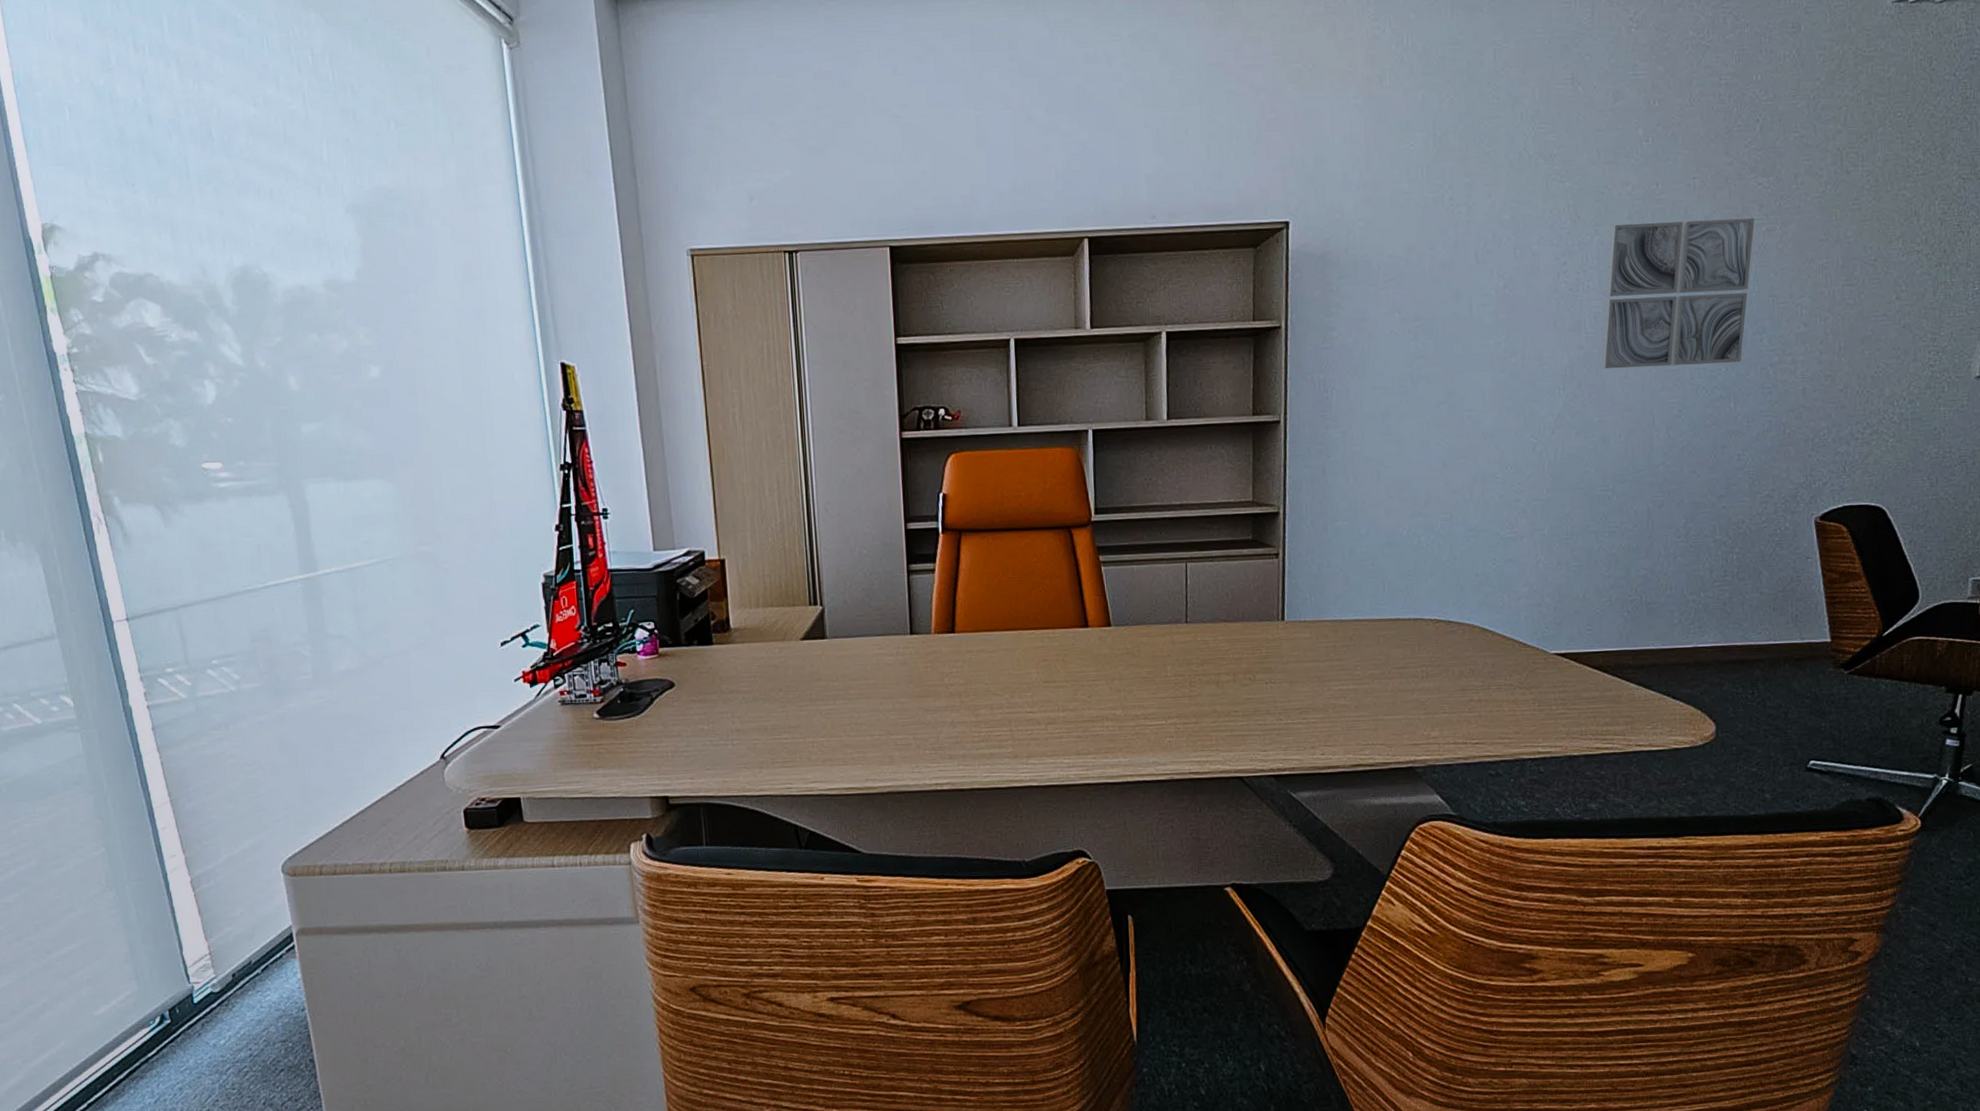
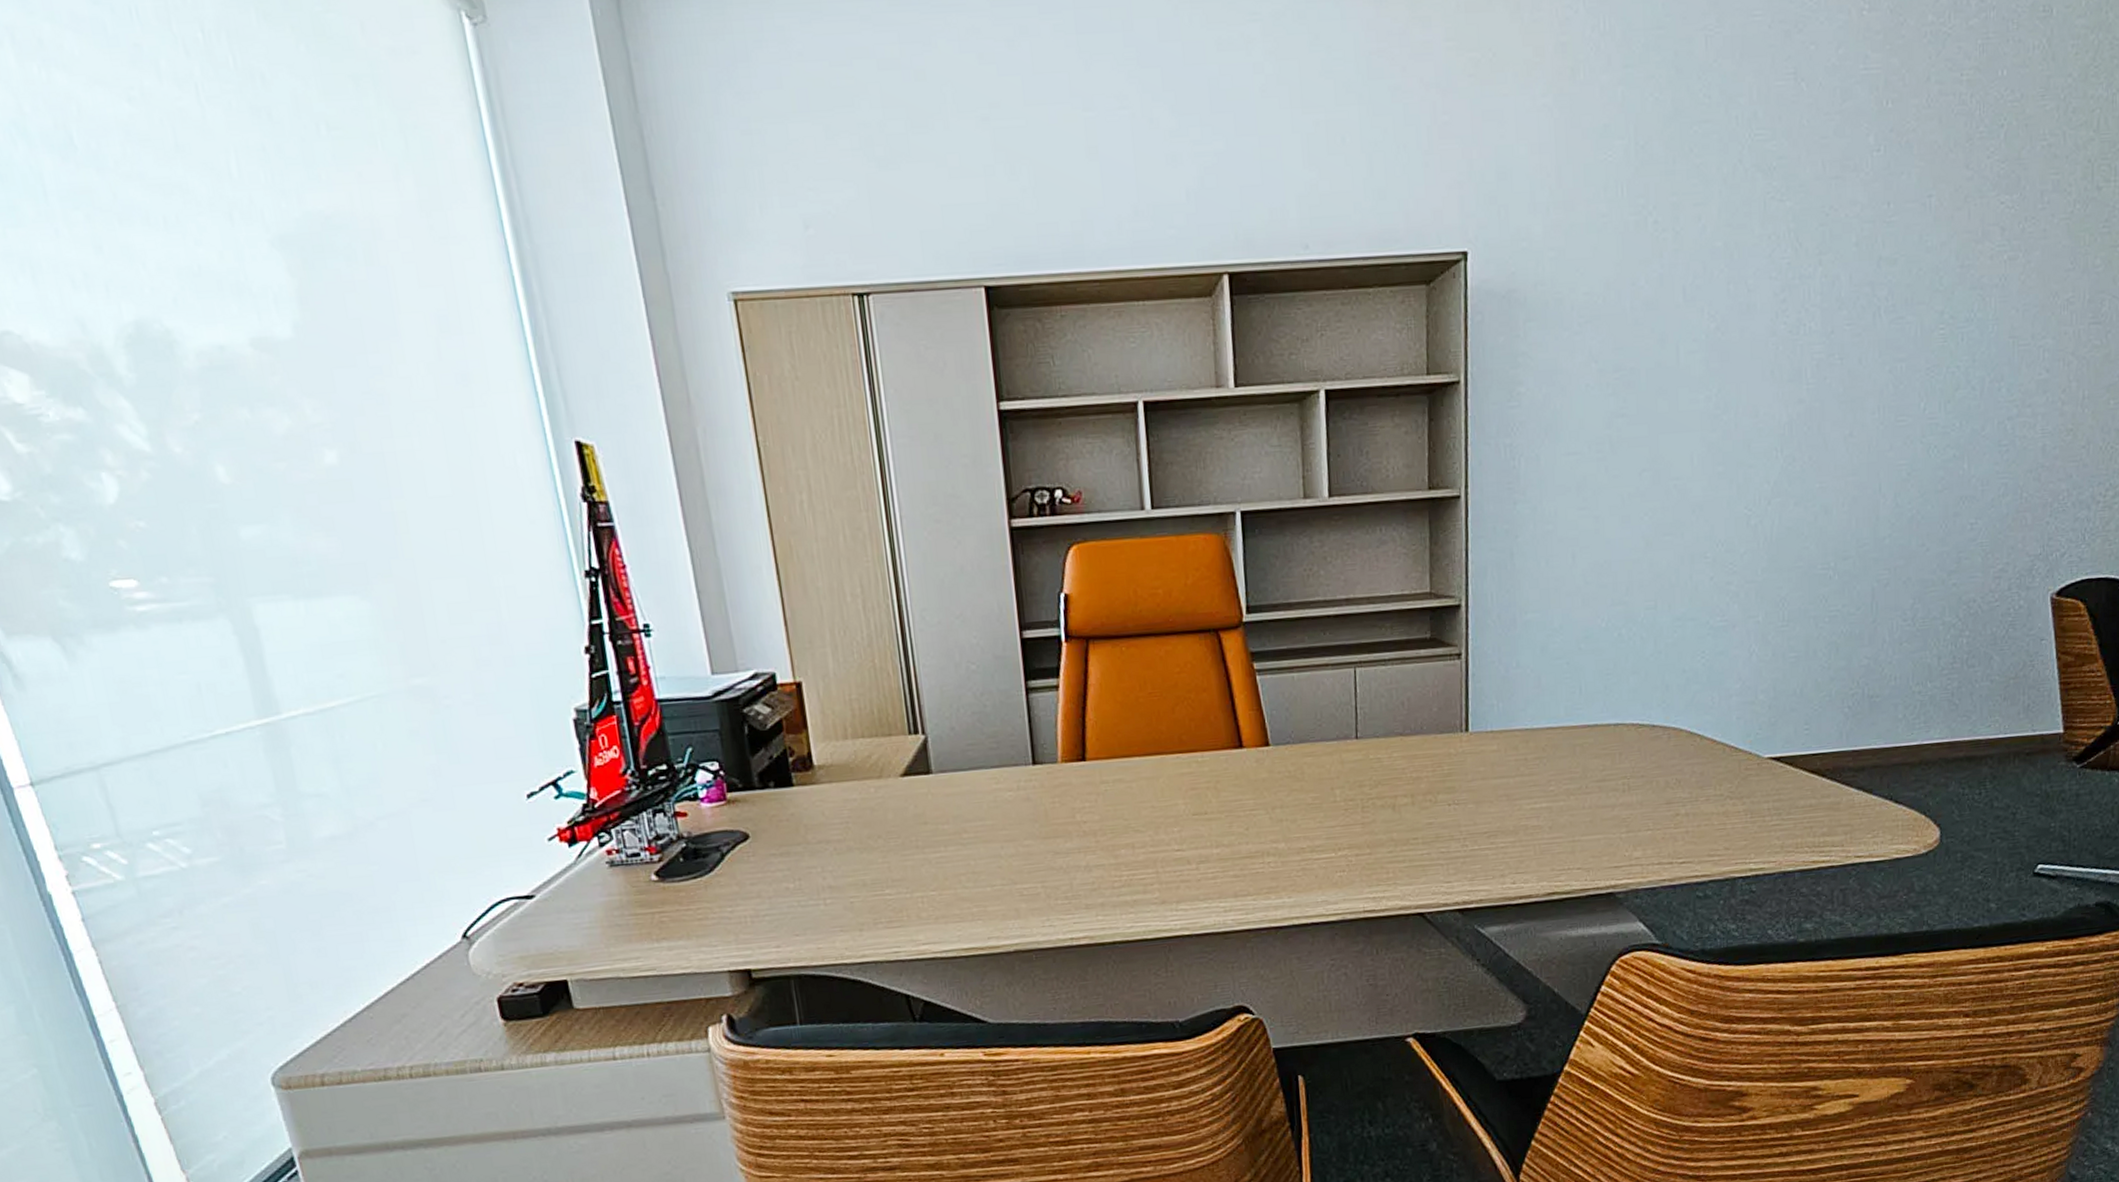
wall art: present [1600,217,1755,370] -> none [1822,243,1995,427]

